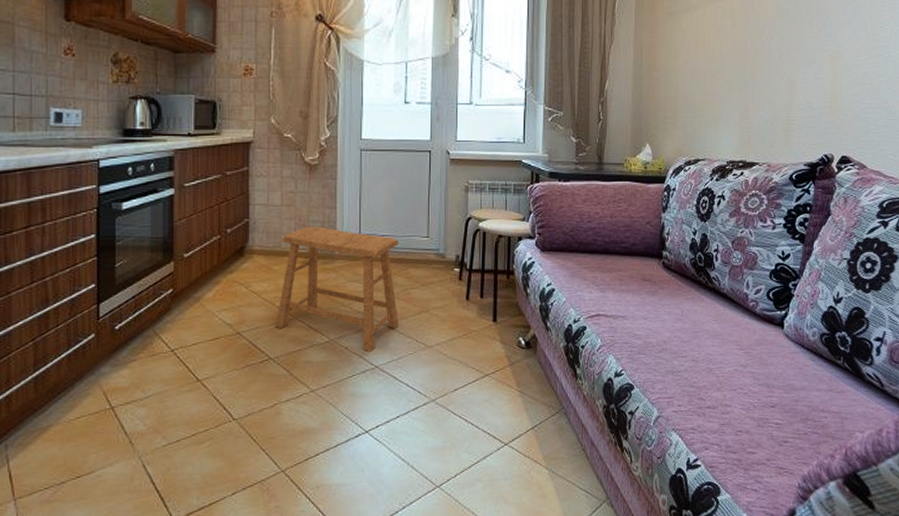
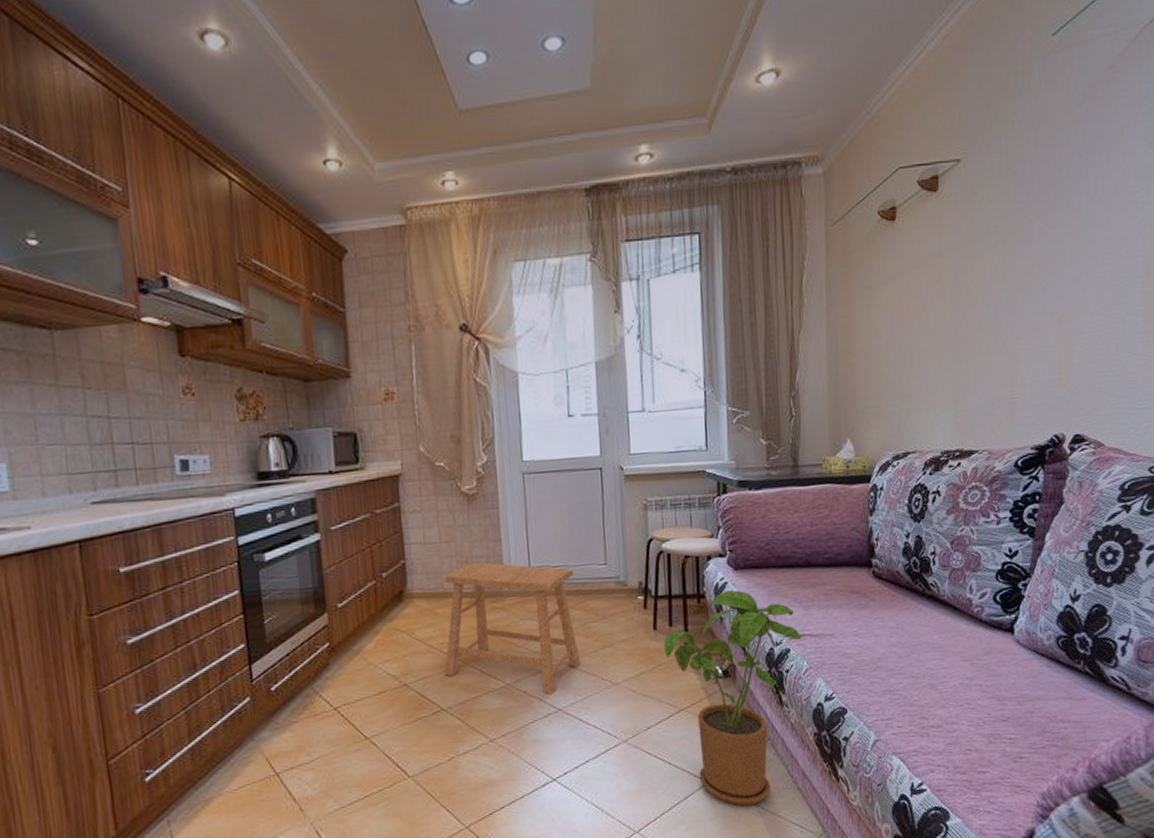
house plant: none [474,269,597,469] -> present [663,590,801,806]

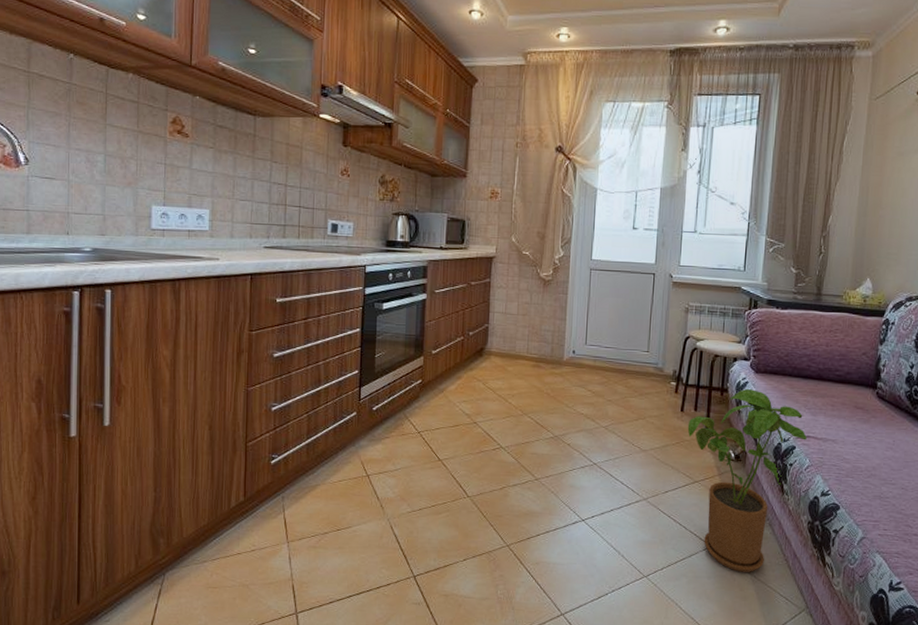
stool: present [443,562,580,695] -> none [508,334,622,451]

